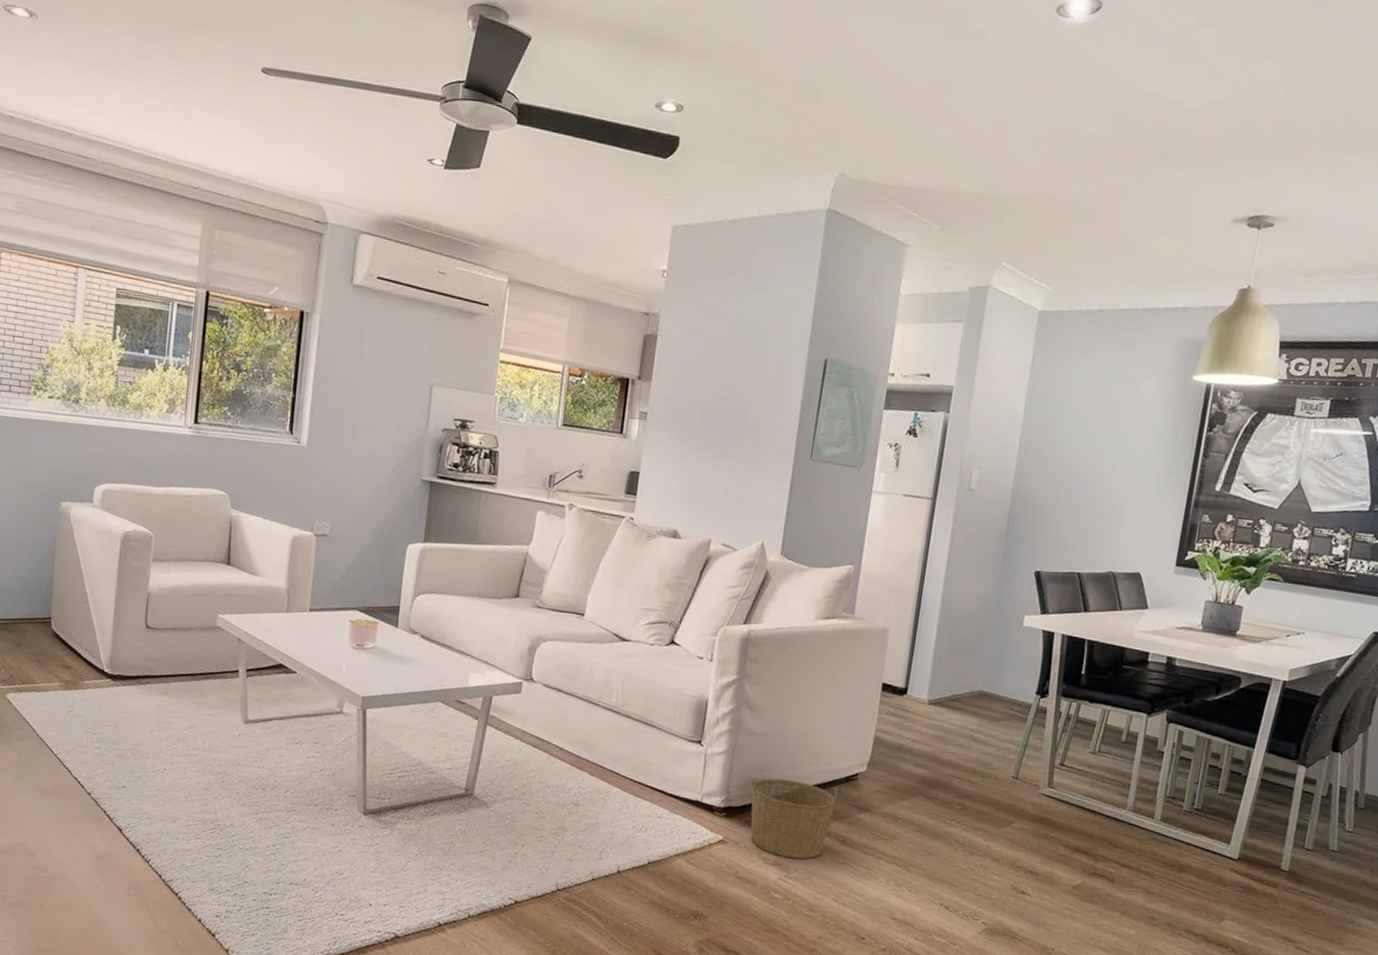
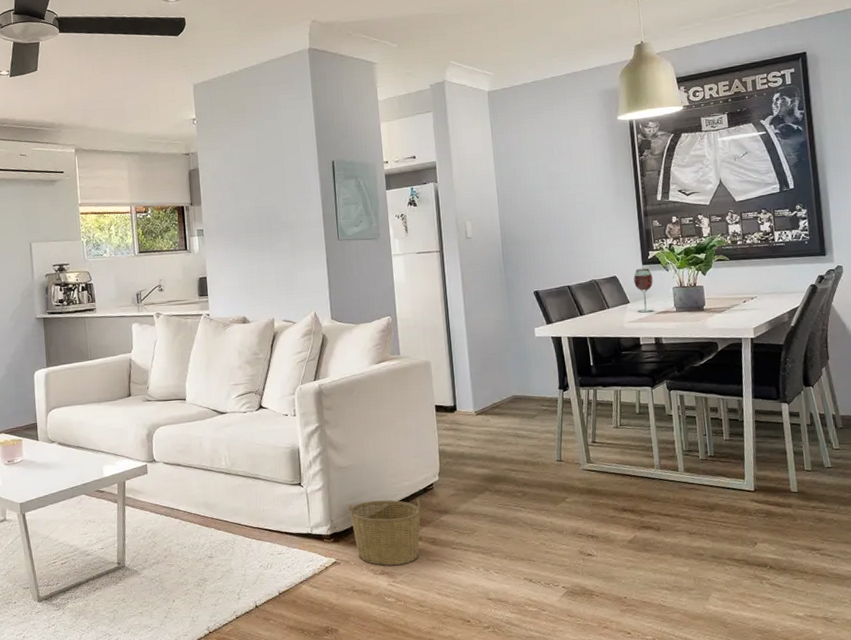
wineglass: none [1155,570,1185,626] -> present [633,268,654,313]

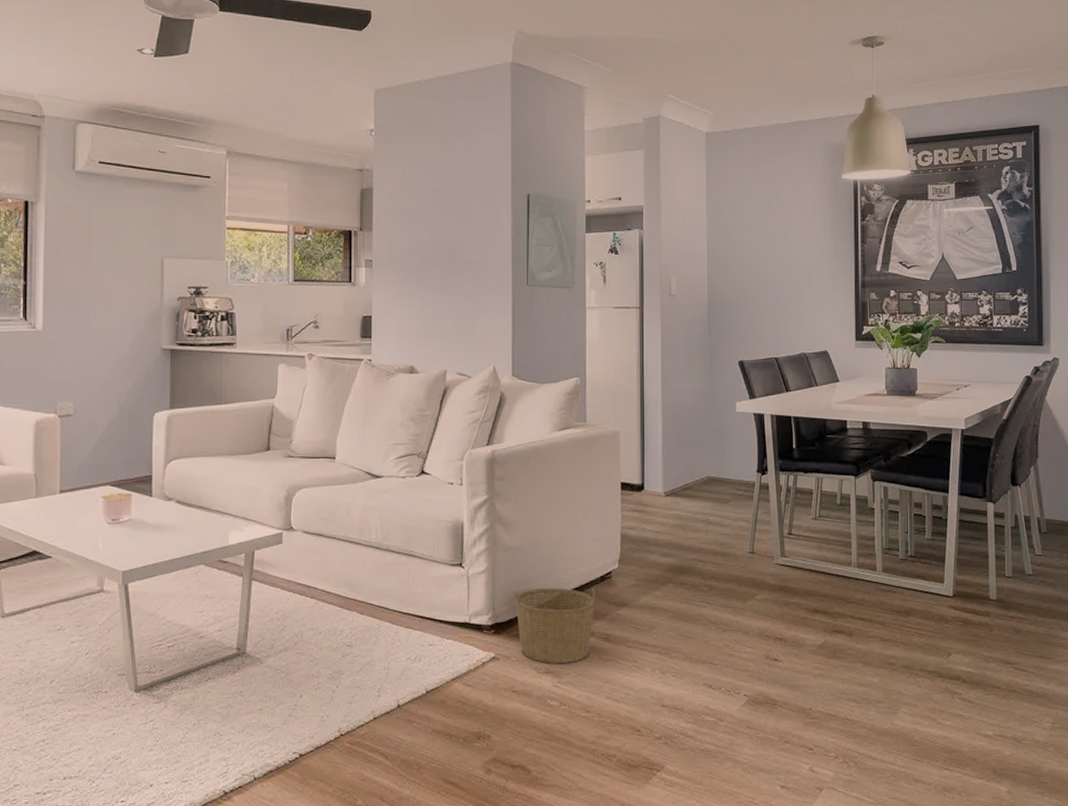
wineglass: present [633,268,654,313] -> none [845,345,865,394]

